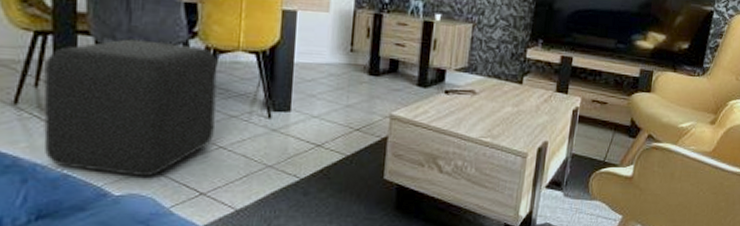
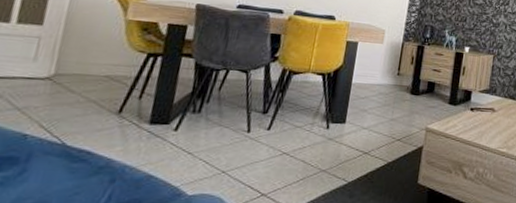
cube: present [43,39,218,177] -> none [135,61,291,179]

